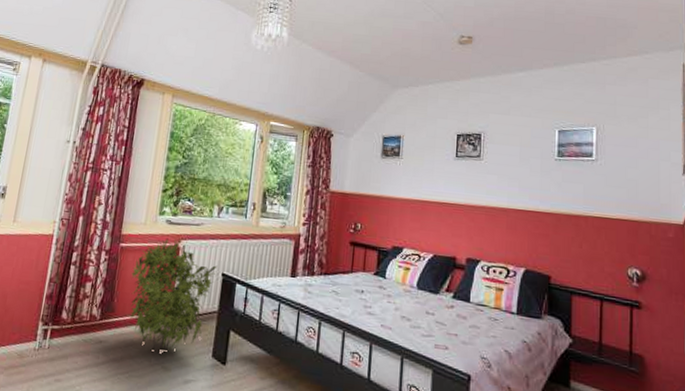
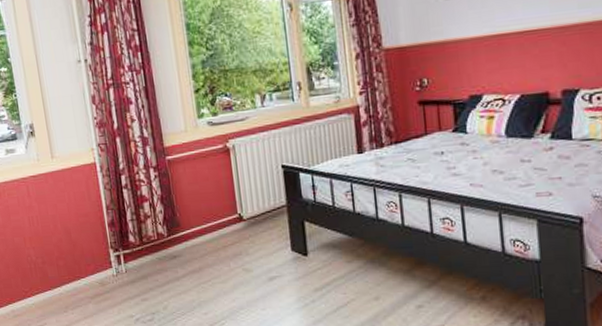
indoor plant: present [129,238,218,350] -> none [186,140,276,255]

